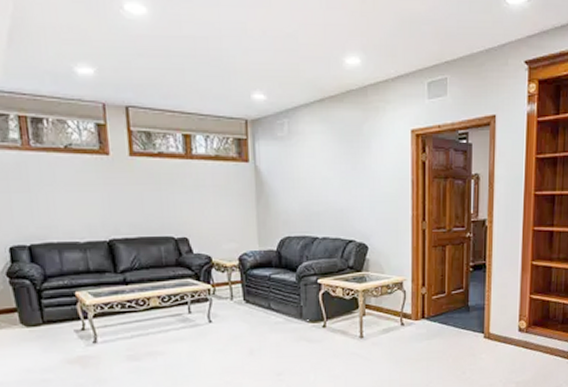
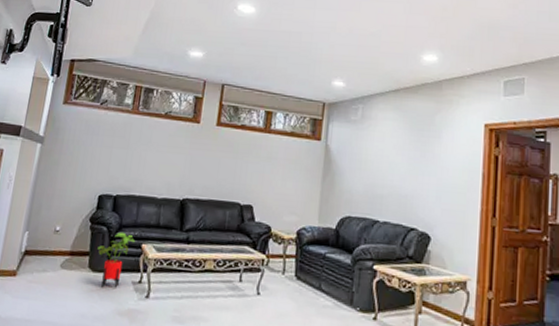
house plant: none [25,282,67,341] -> present [97,232,136,288]

